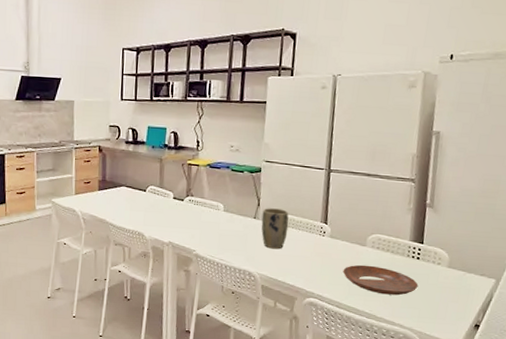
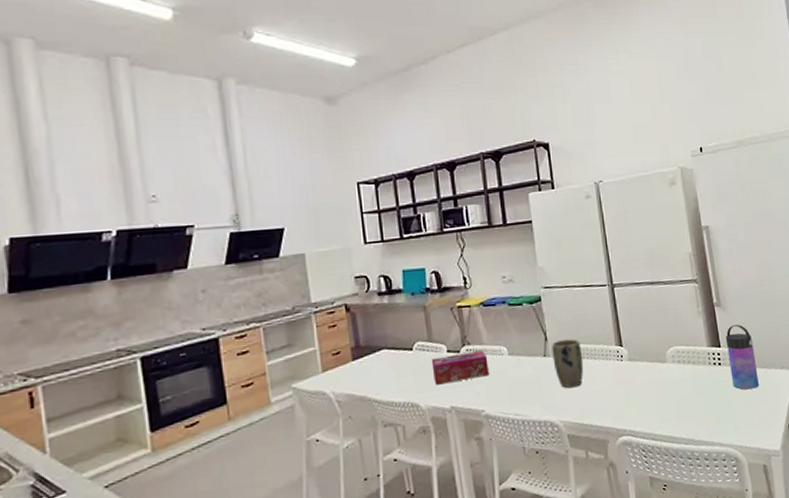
tissue box: none [159,201,206,224] -> present [431,349,489,385]
bowl: present [342,264,419,296] -> none [649,382,727,414]
water bottle: none [426,227,458,287] -> present [725,324,759,390]

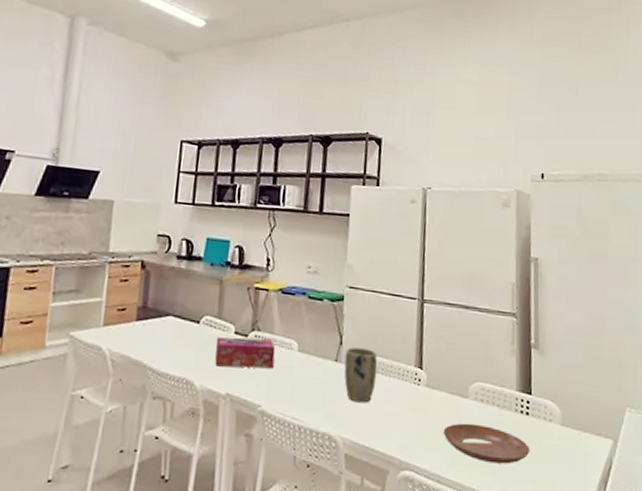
bowl: none [649,382,727,414] -> present [443,423,530,464]
water bottle: present [725,324,759,390] -> none [538,373,570,451]

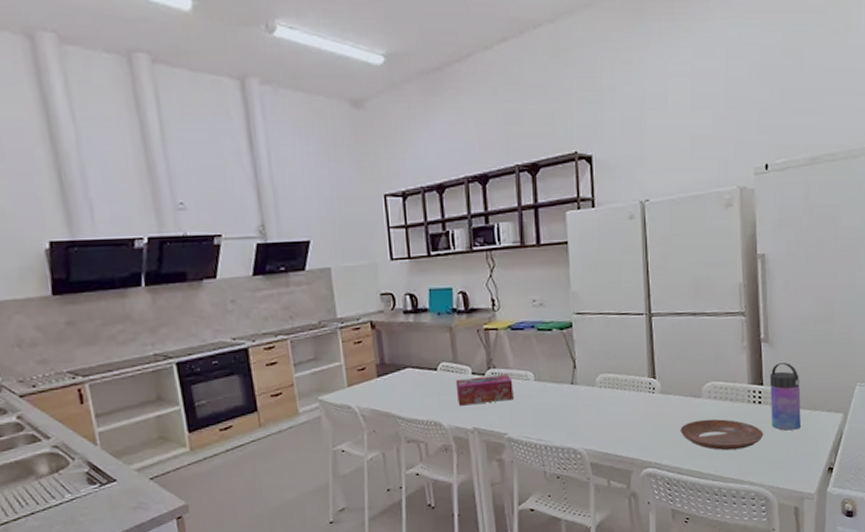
plant pot: present [344,347,378,403] -> none [580,368,612,418]
water bottle: none [538,373,570,451] -> present [769,363,801,431]

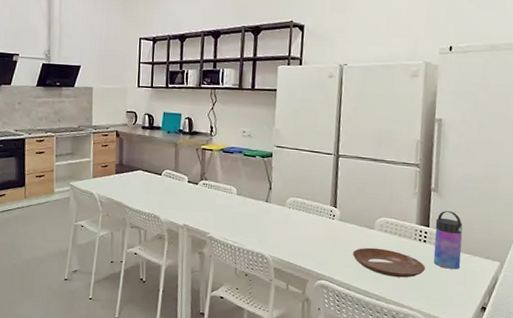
tissue box: present [455,373,514,406] -> none [174,185,219,207]

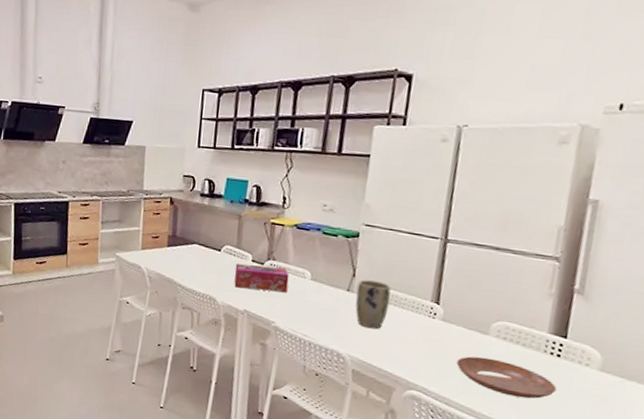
tissue box: none [174,185,219,207] -> present [234,263,290,292]
plant pot: none [273,191,300,232] -> present [355,279,391,329]
water bottle: present [433,211,463,270] -> none [568,319,616,396]

